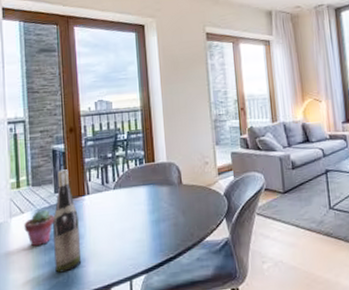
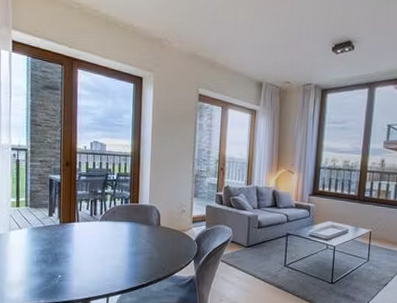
potted succulent: present [24,209,54,247] -> none [21,228,47,258]
wine bottle: present [53,169,82,273] -> none [45,197,68,282]

